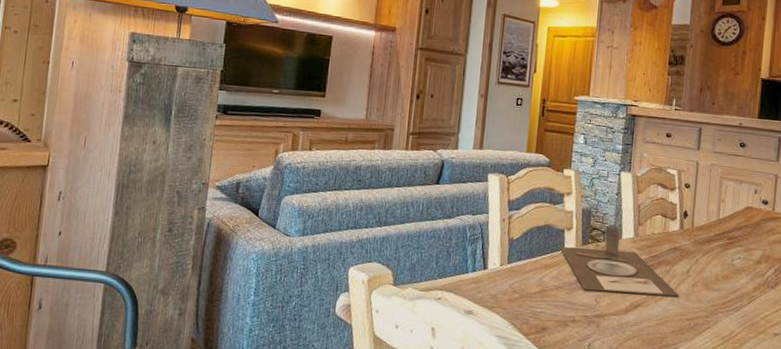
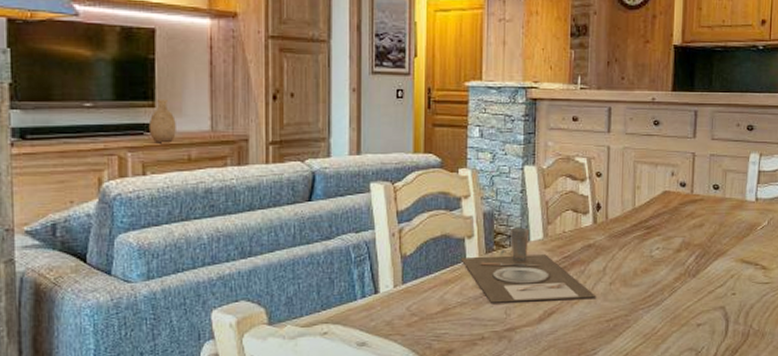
decorative vase: none [318,91,340,127] -> present [148,98,176,143]

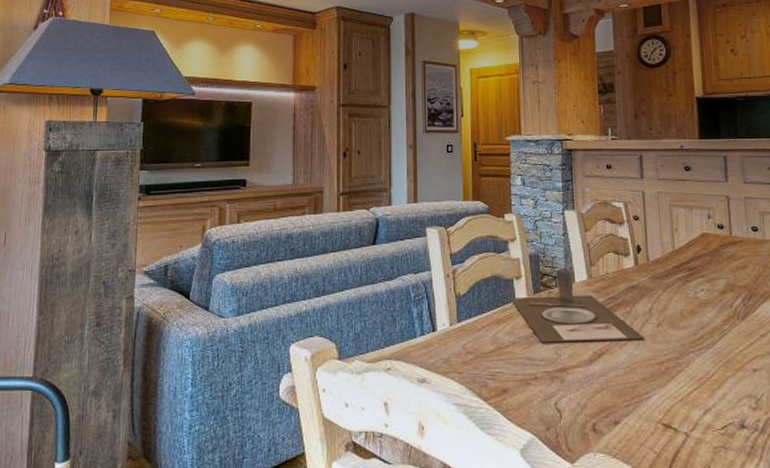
decorative vase: present [148,98,176,143] -> none [243,158,265,196]

